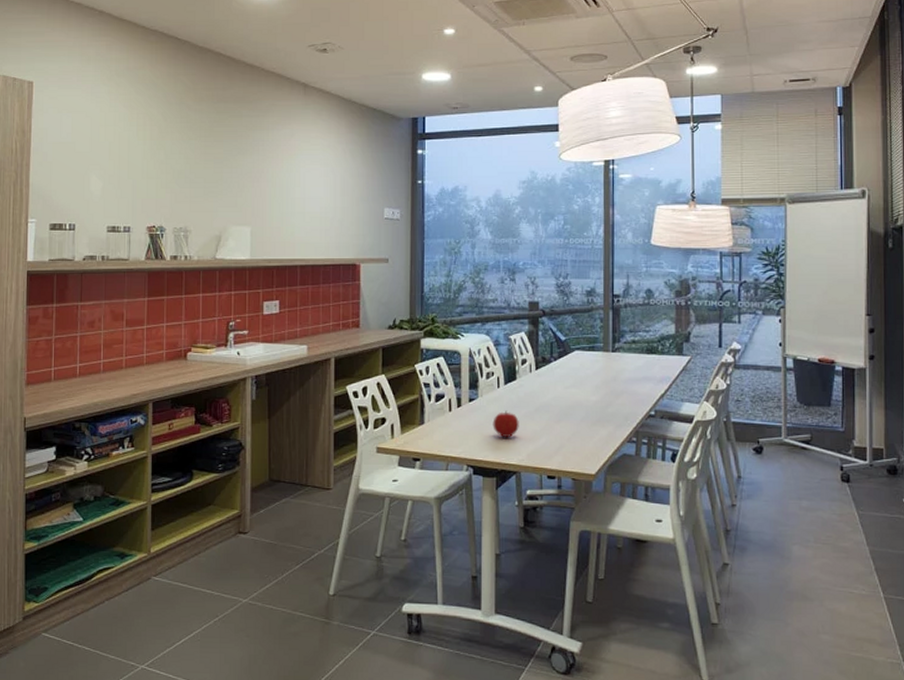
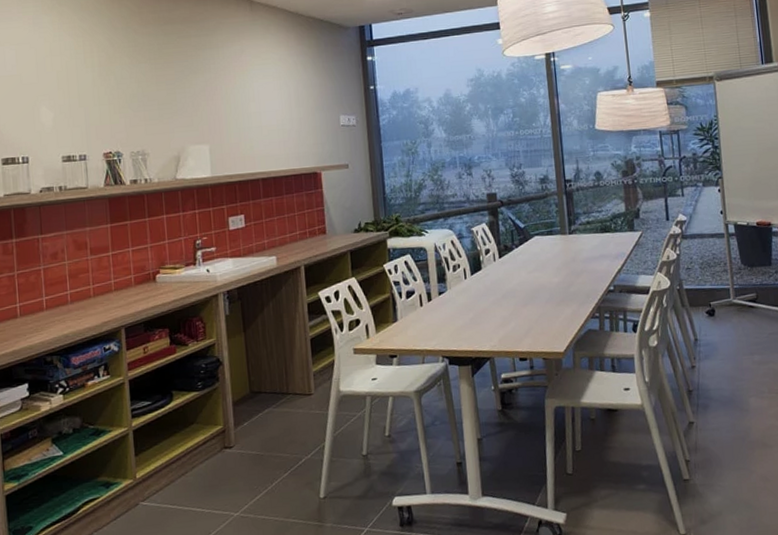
fruit: present [493,410,519,438] -> none [463,300,489,327]

